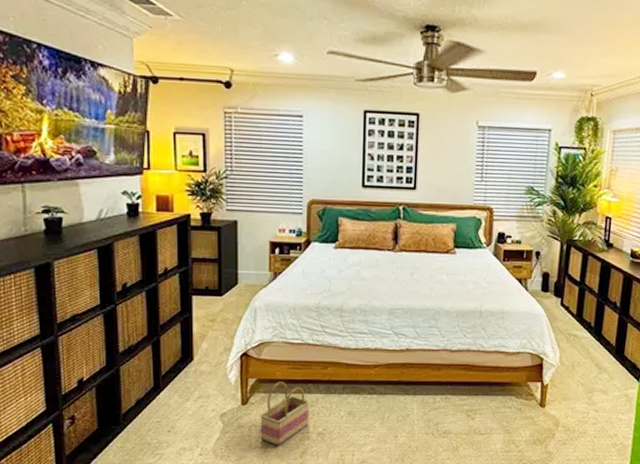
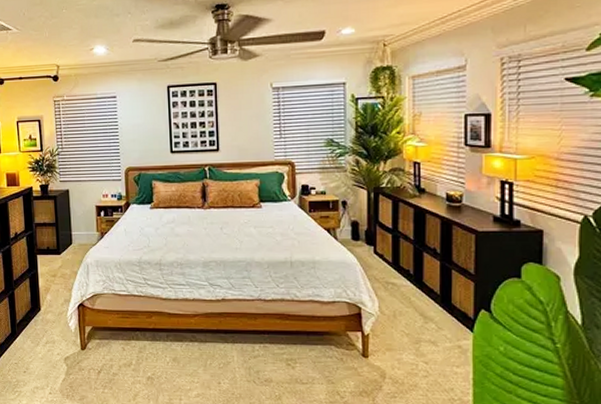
basket: present [260,381,310,447] -> none [97,329,139,389]

